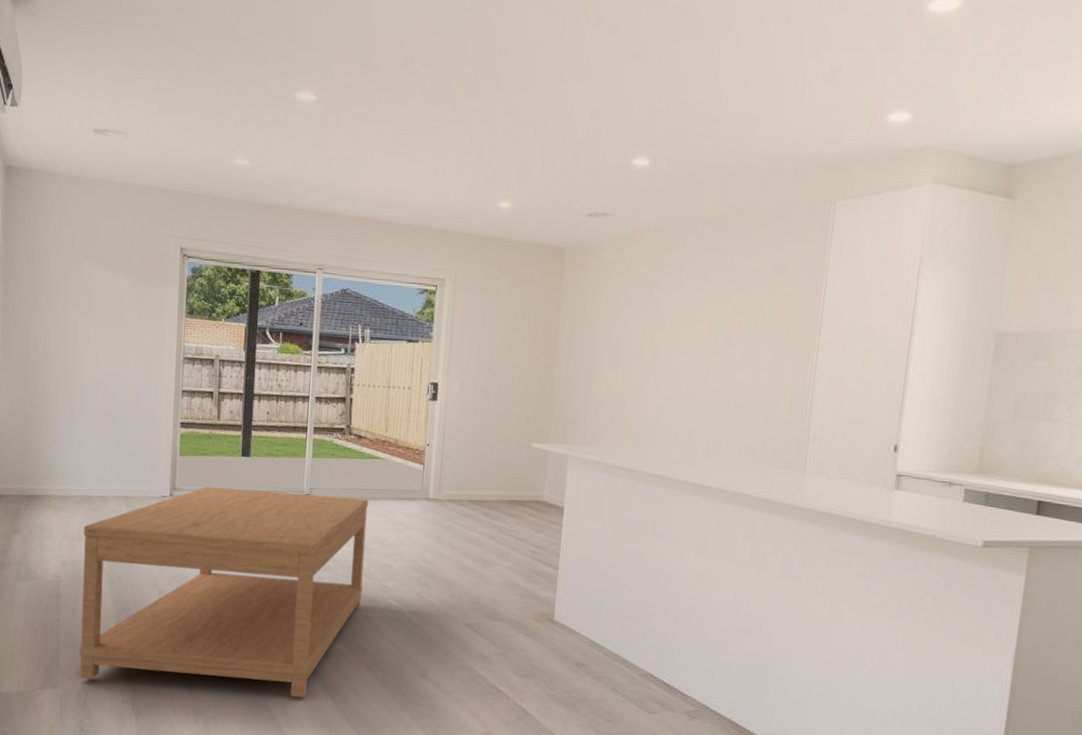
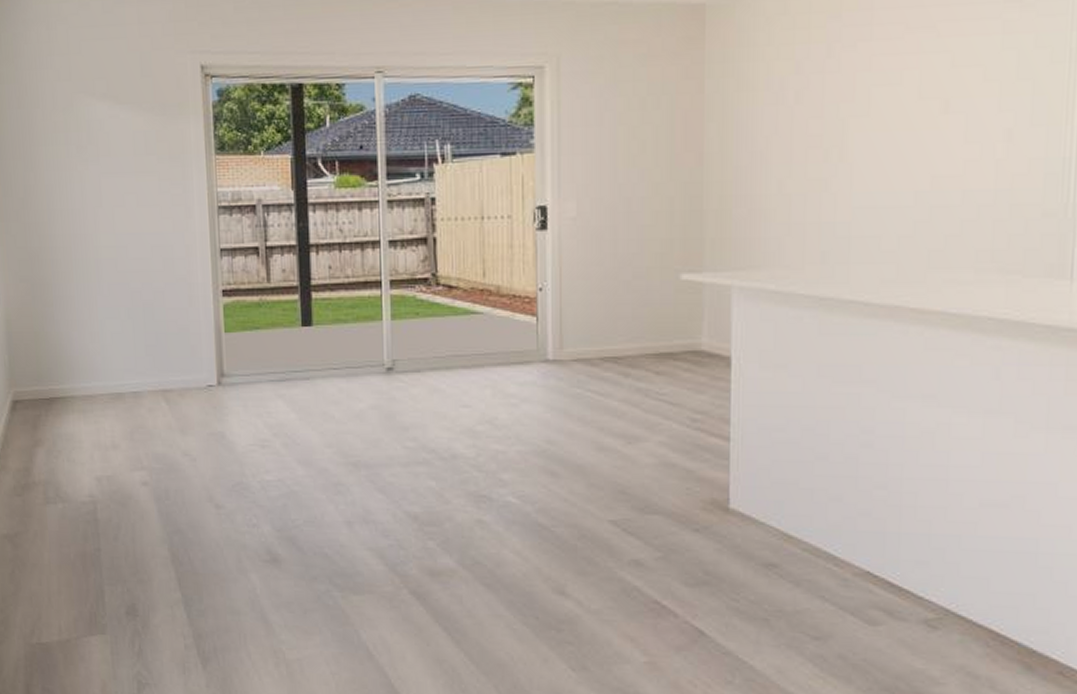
coffee table: present [79,486,369,698] -> none [117,367,472,630]

